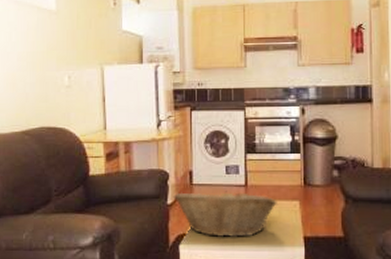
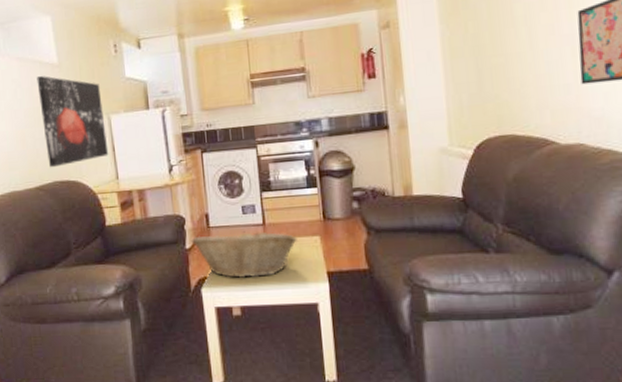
wall art: none [33,21,99,113] -> present [37,76,109,168]

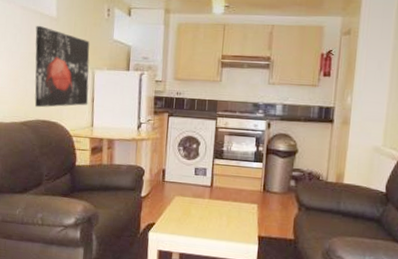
fruit basket: present [191,231,297,278] -> none [146,187,238,231]

